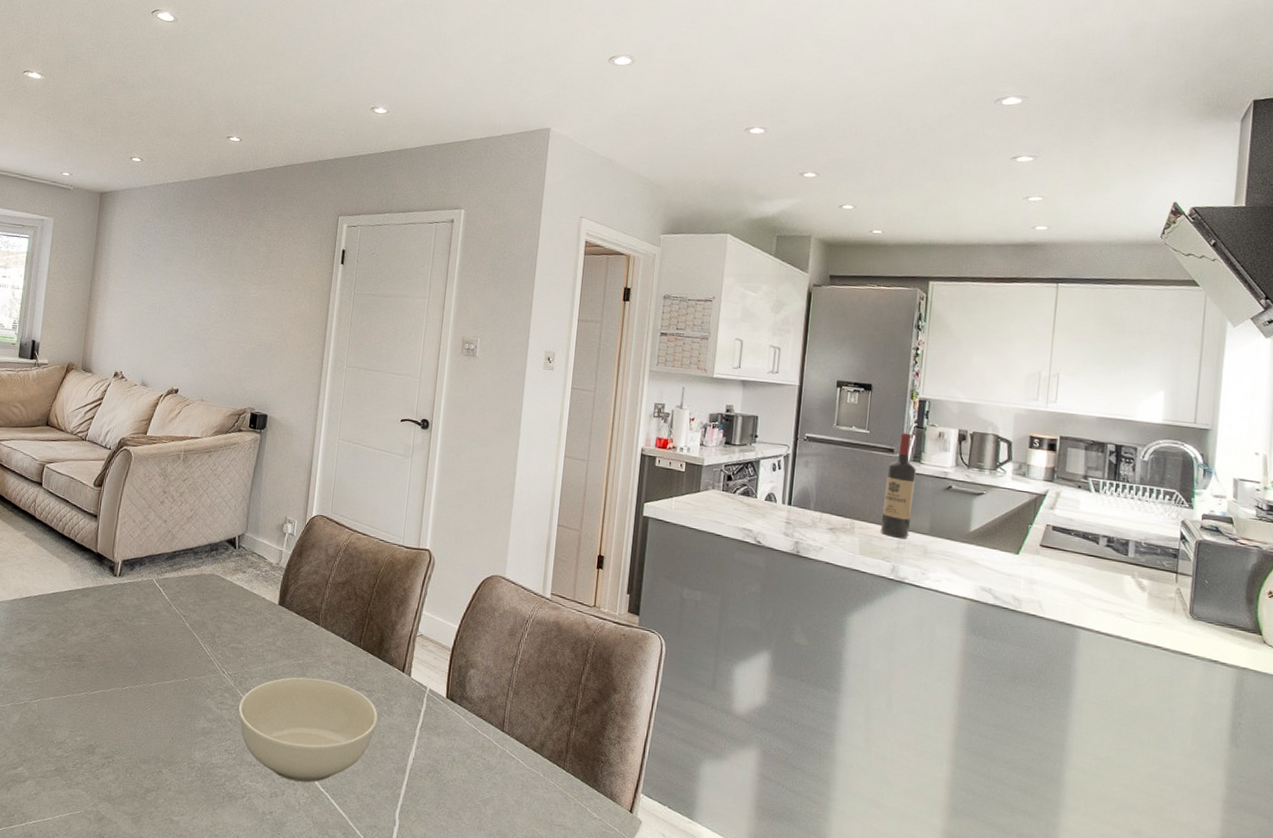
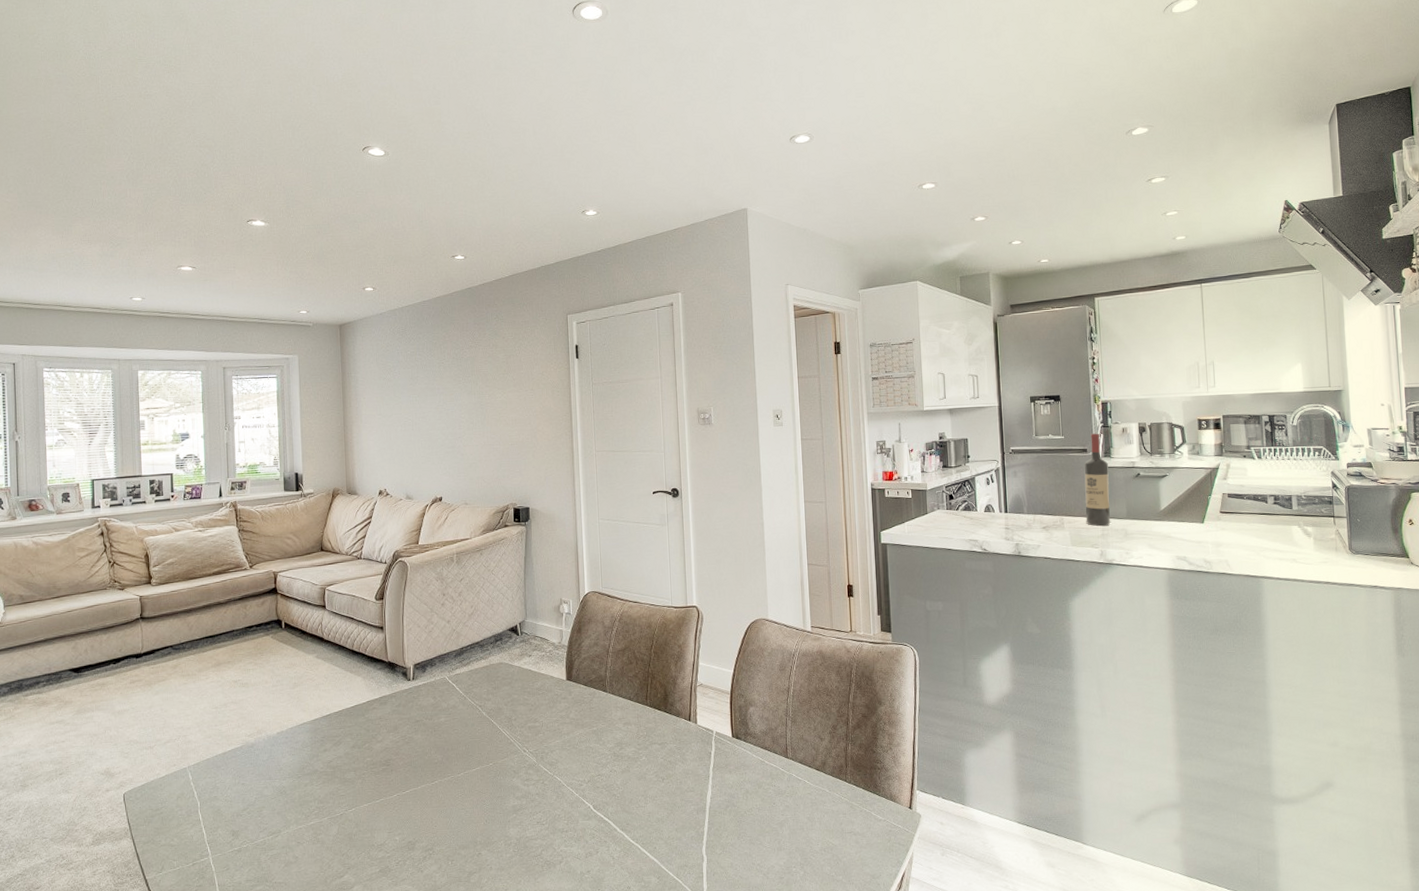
bowl: present [238,677,379,783] -> none [543,740,674,839]

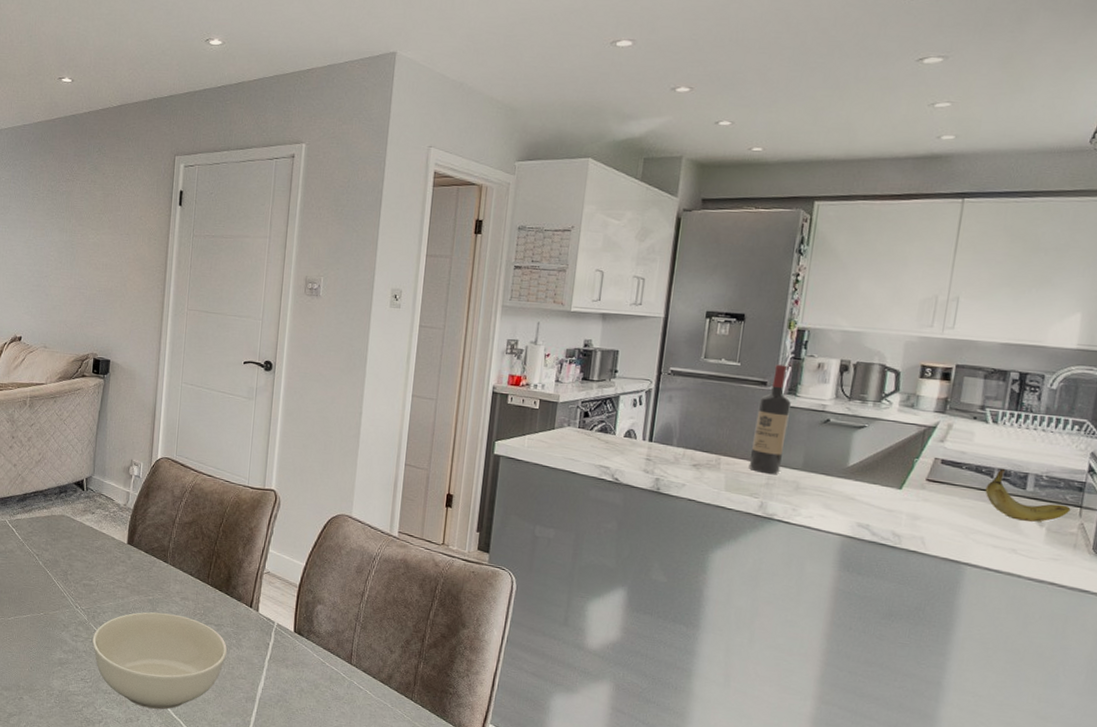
bowl: none [543,740,674,839] -> present [92,612,228,710]
fruit: none [1264,494,1327,535] -> present [985,468,1071,522]

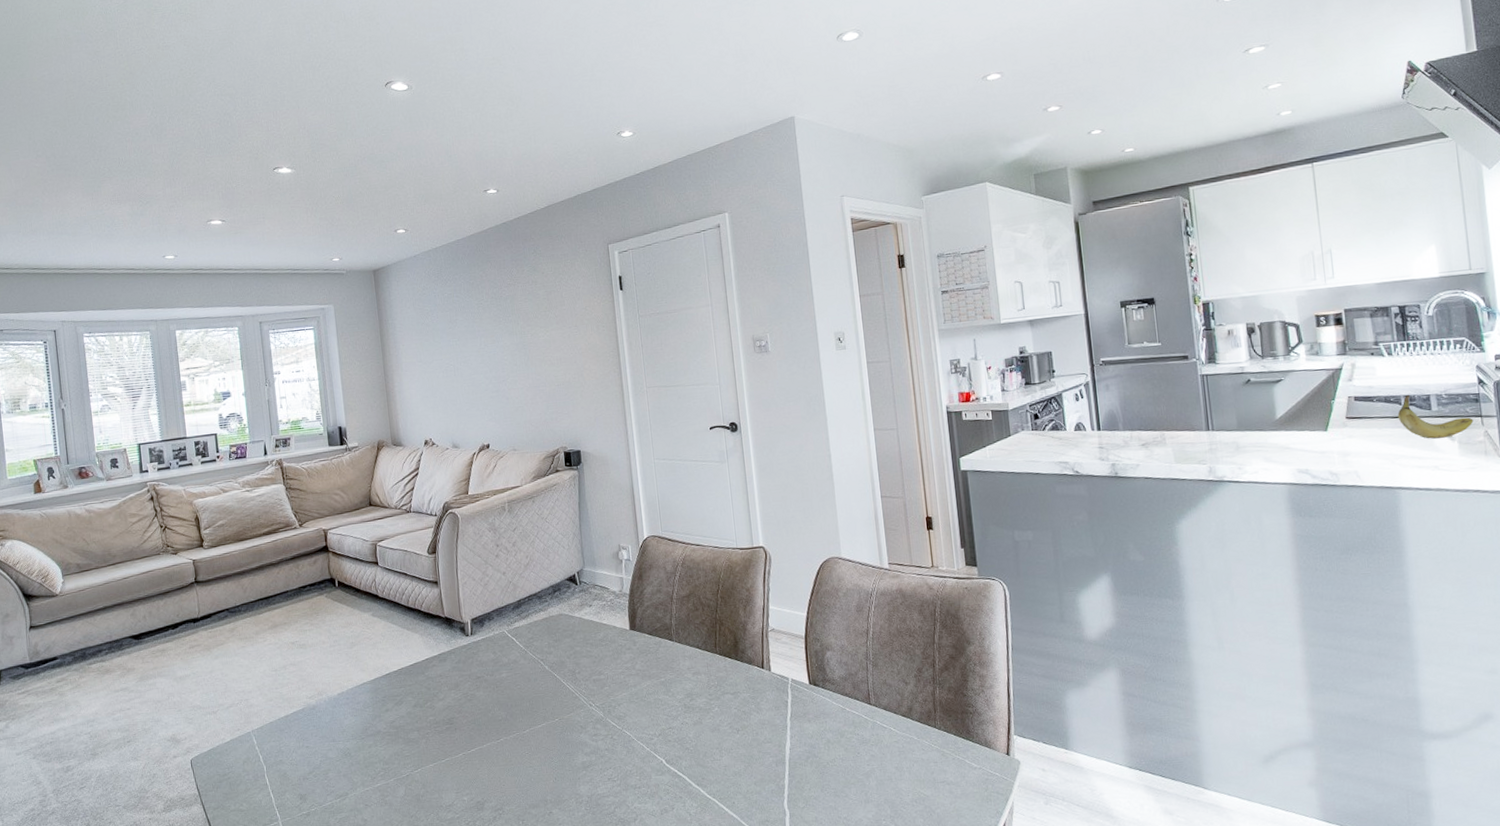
bowl: present [92,612,228,710] -> none [612,691,749,795]
wine bottle: present [748,364,791,474] -> none [1185,337,1219,440]

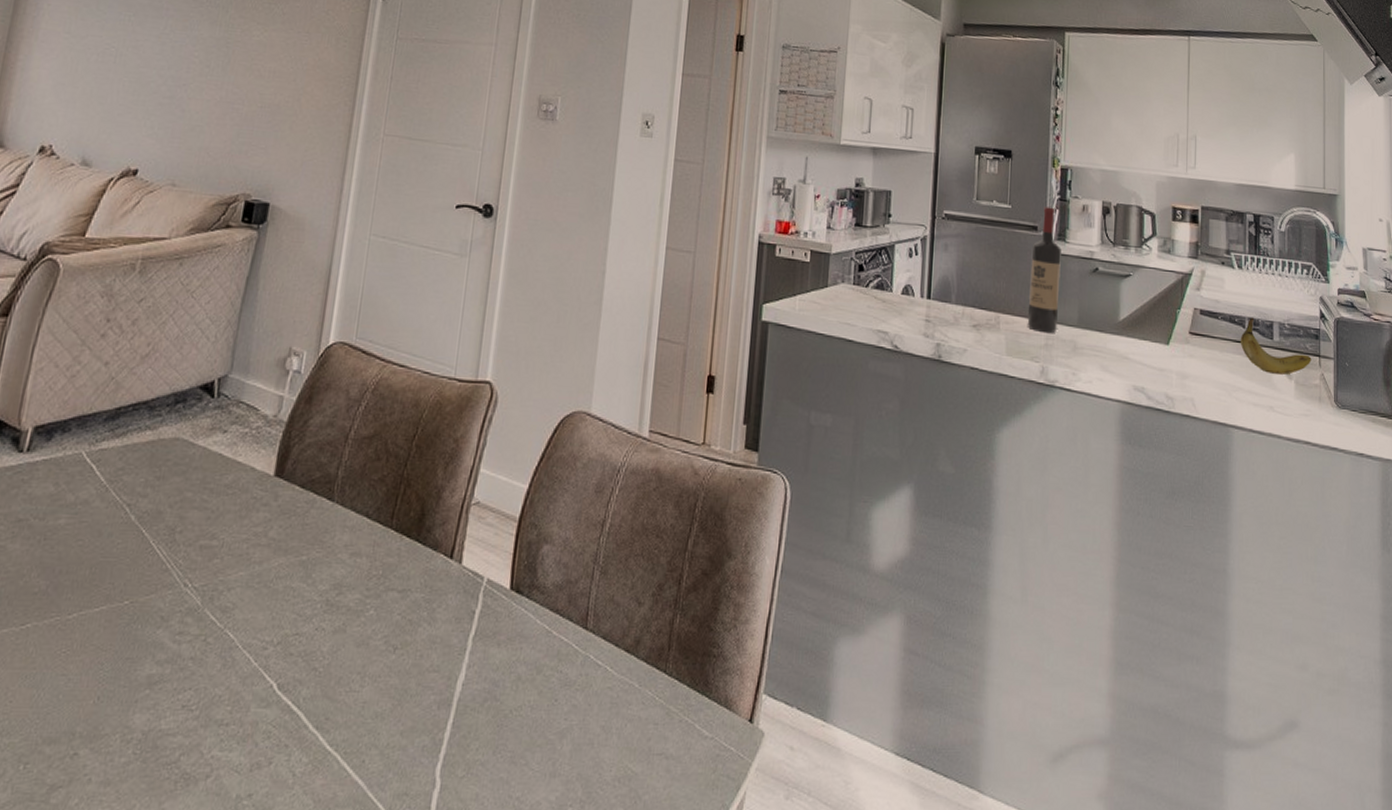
wine bottle: none [1185,337,1219,440] -> present [1027,206,1061,333]

